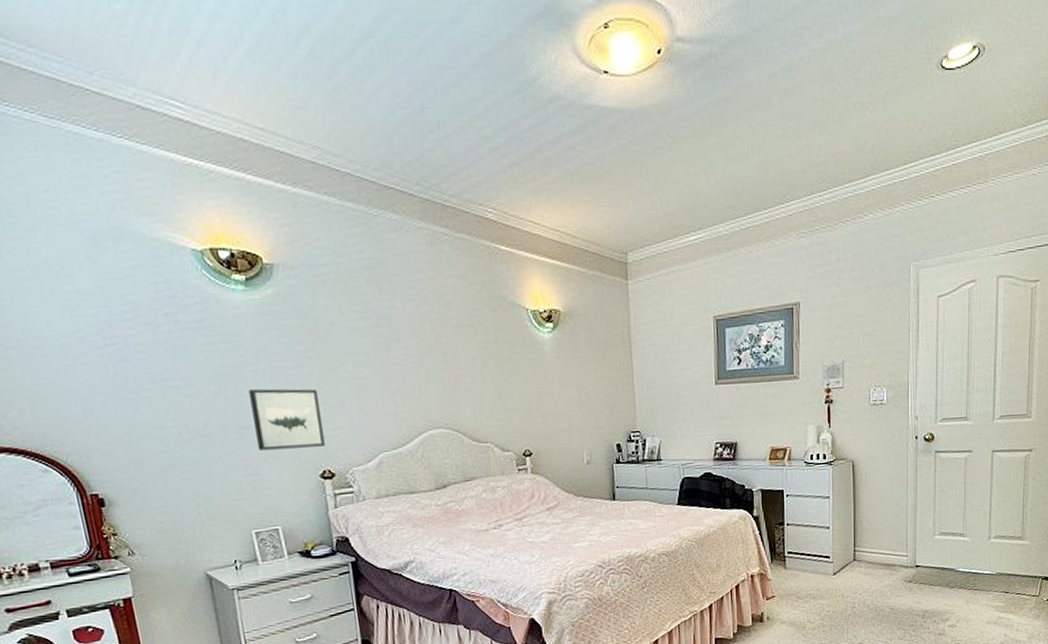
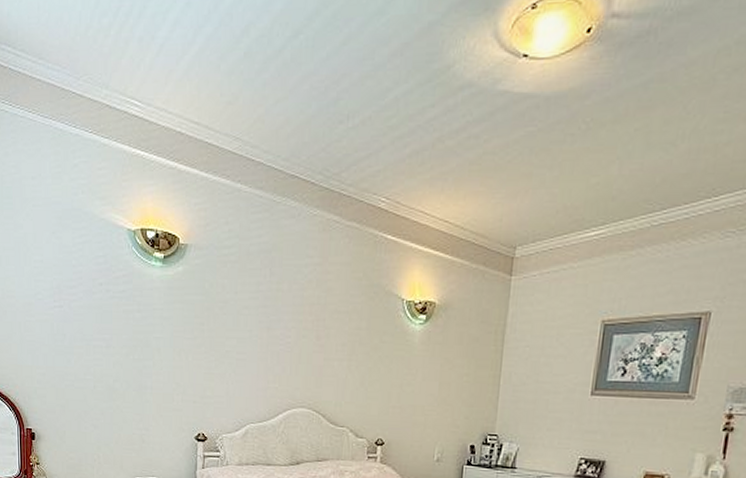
wall art: present [249,388,325,451] -> none [151,355,204,411]

